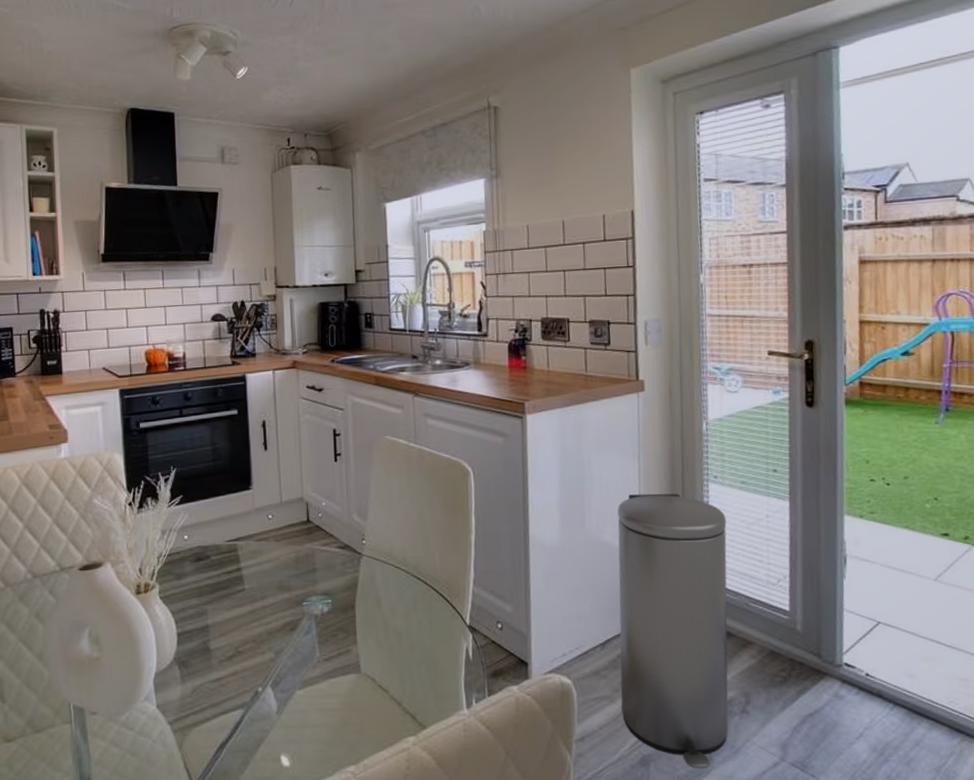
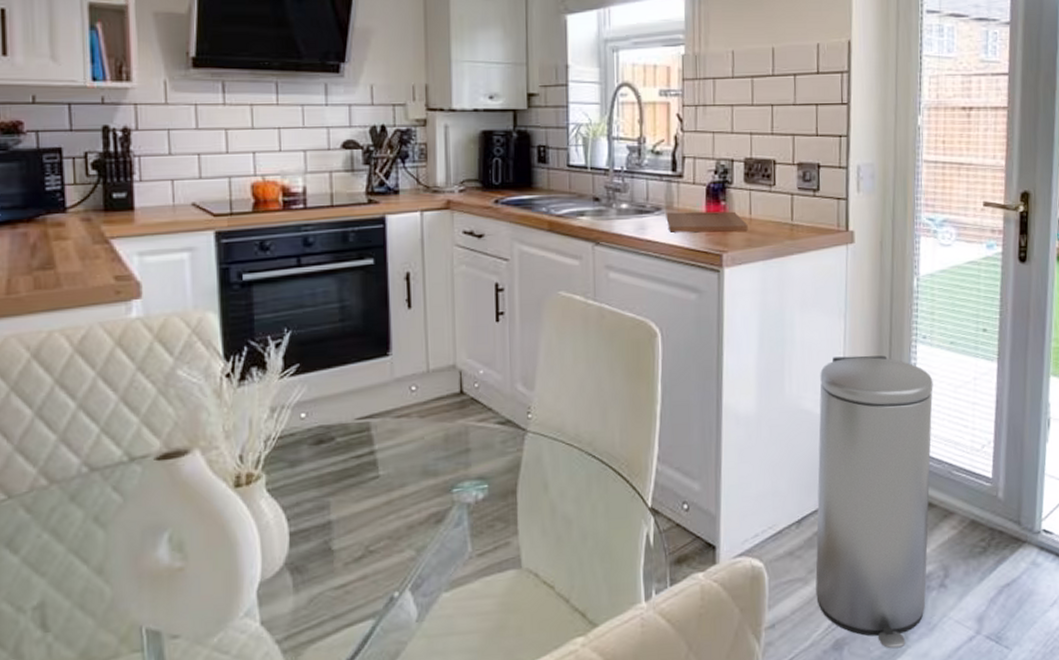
cutting board: none [474,365,547,384] -> present [666,211,748,233]

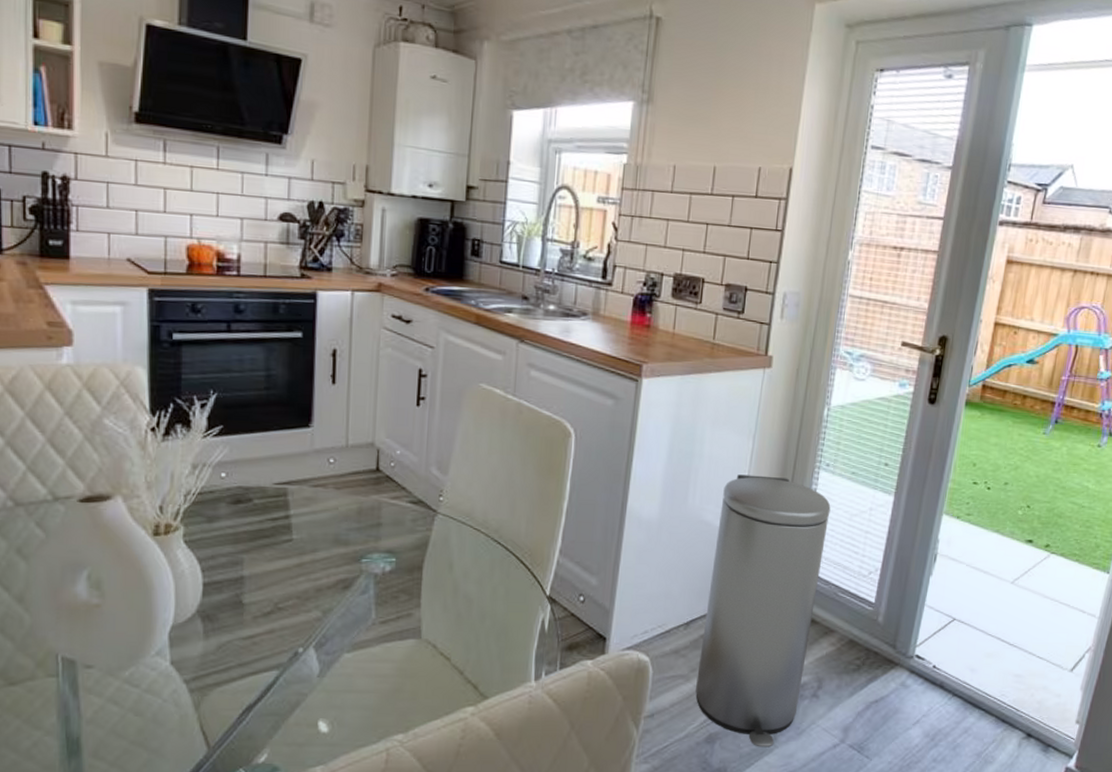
cutting board: present [666,211,748,233] -> none [591,318,670,346]

